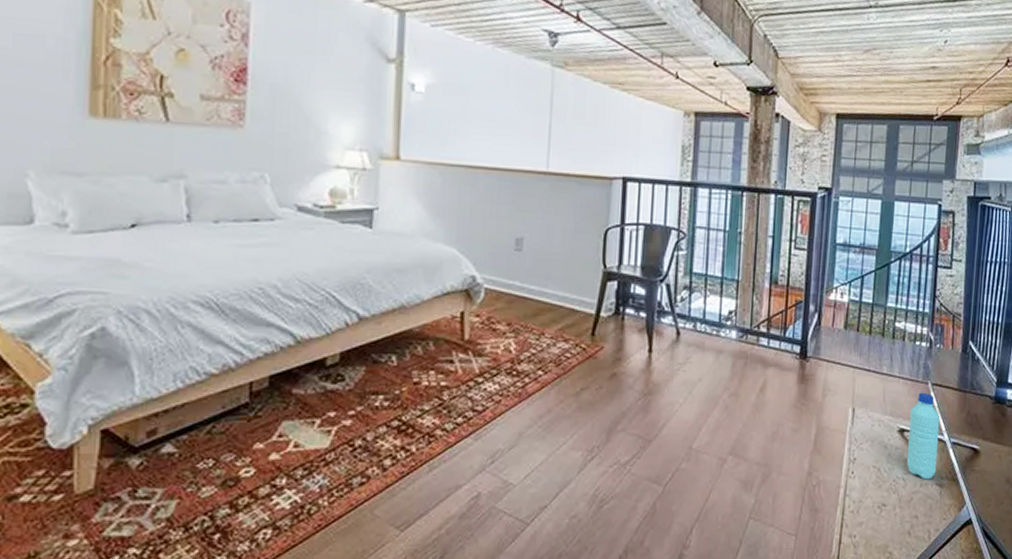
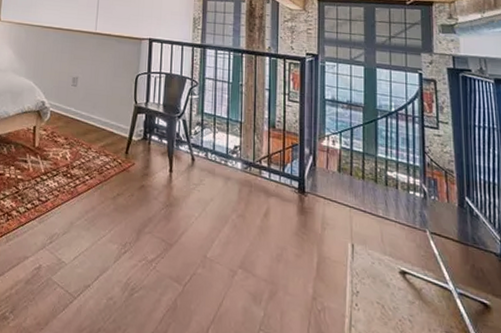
water bottle: present [907,392,940,480] -> none [410,238,445,326]

